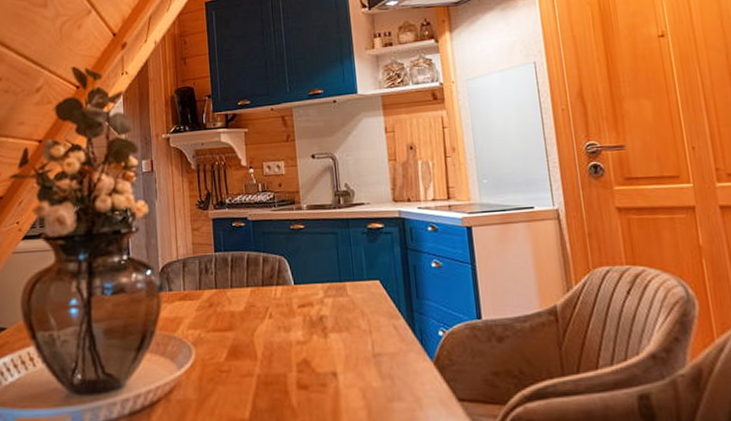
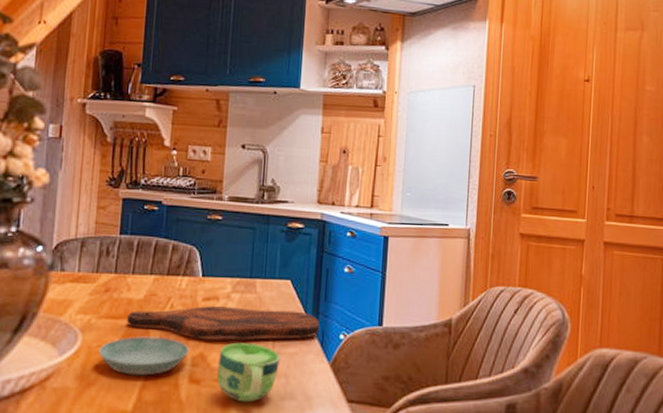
saucer: none [212,346,294,385] -> present [99,336,190,376]
cutting board: none [231,310,417,346] -> present [126,306,320,341]
cup: none [321,345,382,406] -> present [217,342,280,402]

